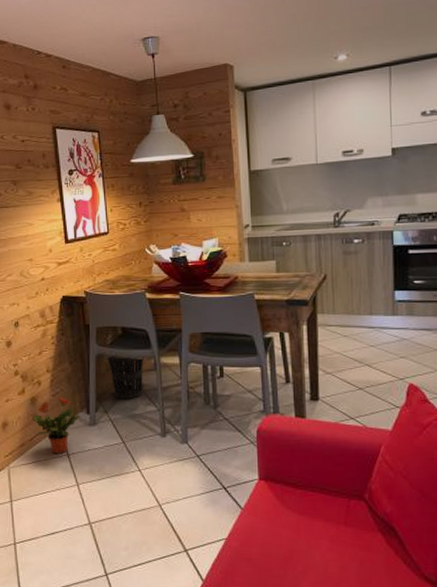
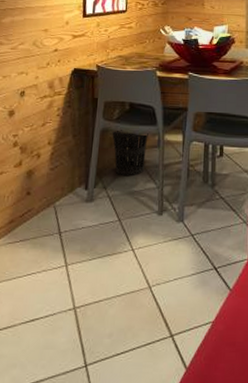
potted plant: present [32,396,80,454] -> none [26,170,78,232]

